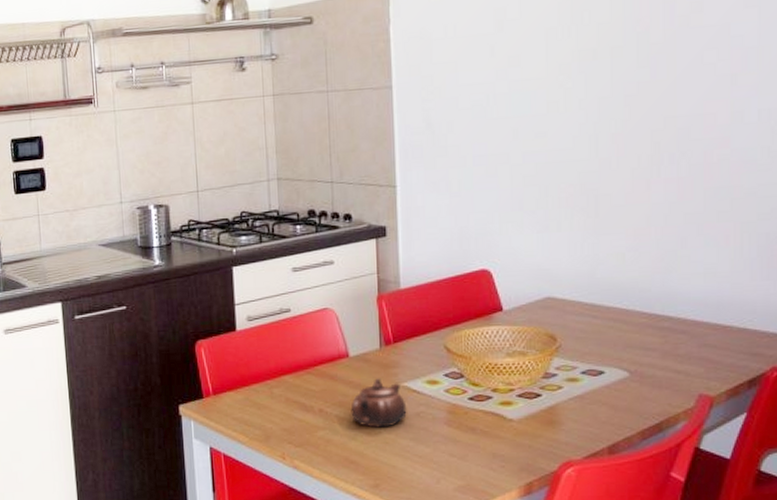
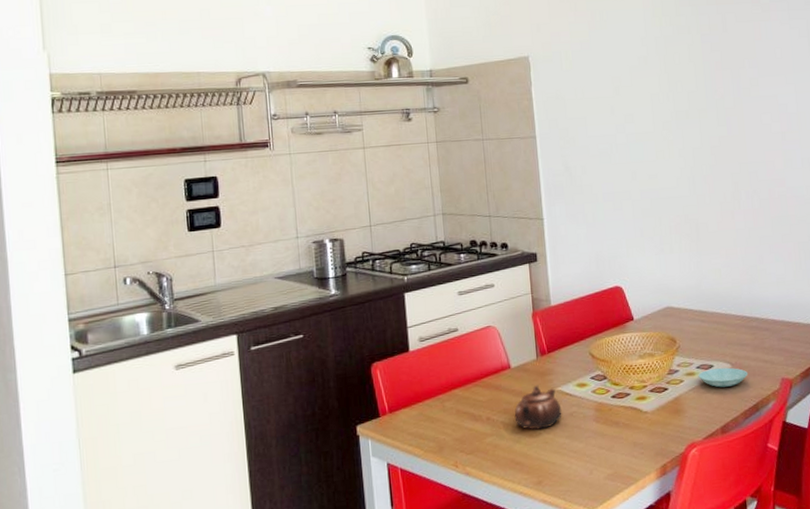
saucer: none [583,376,652,399] -> present [698,367,749,388]

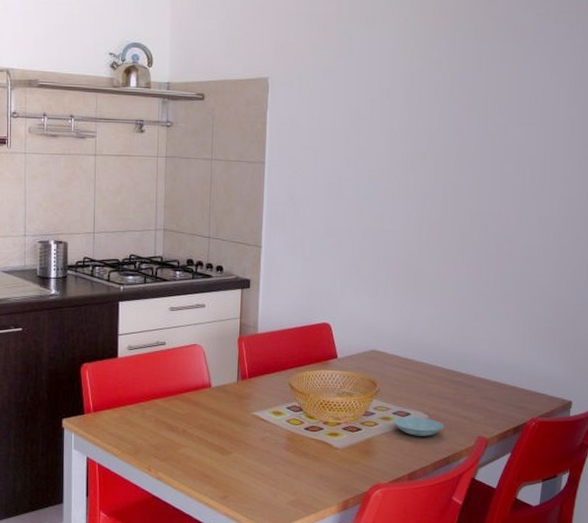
teapot: present [514,385,562,430] -> none [209,407,255,449]

